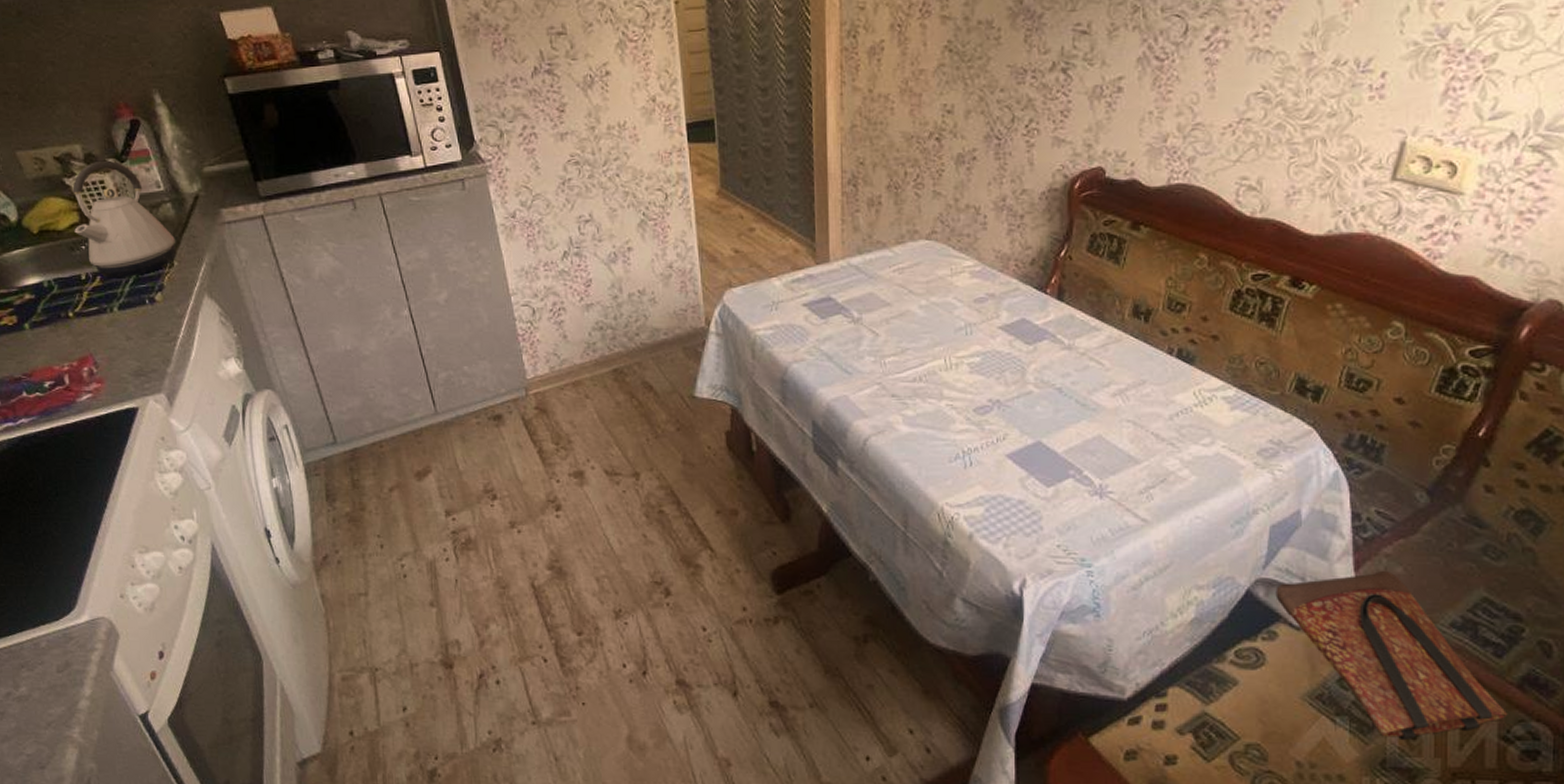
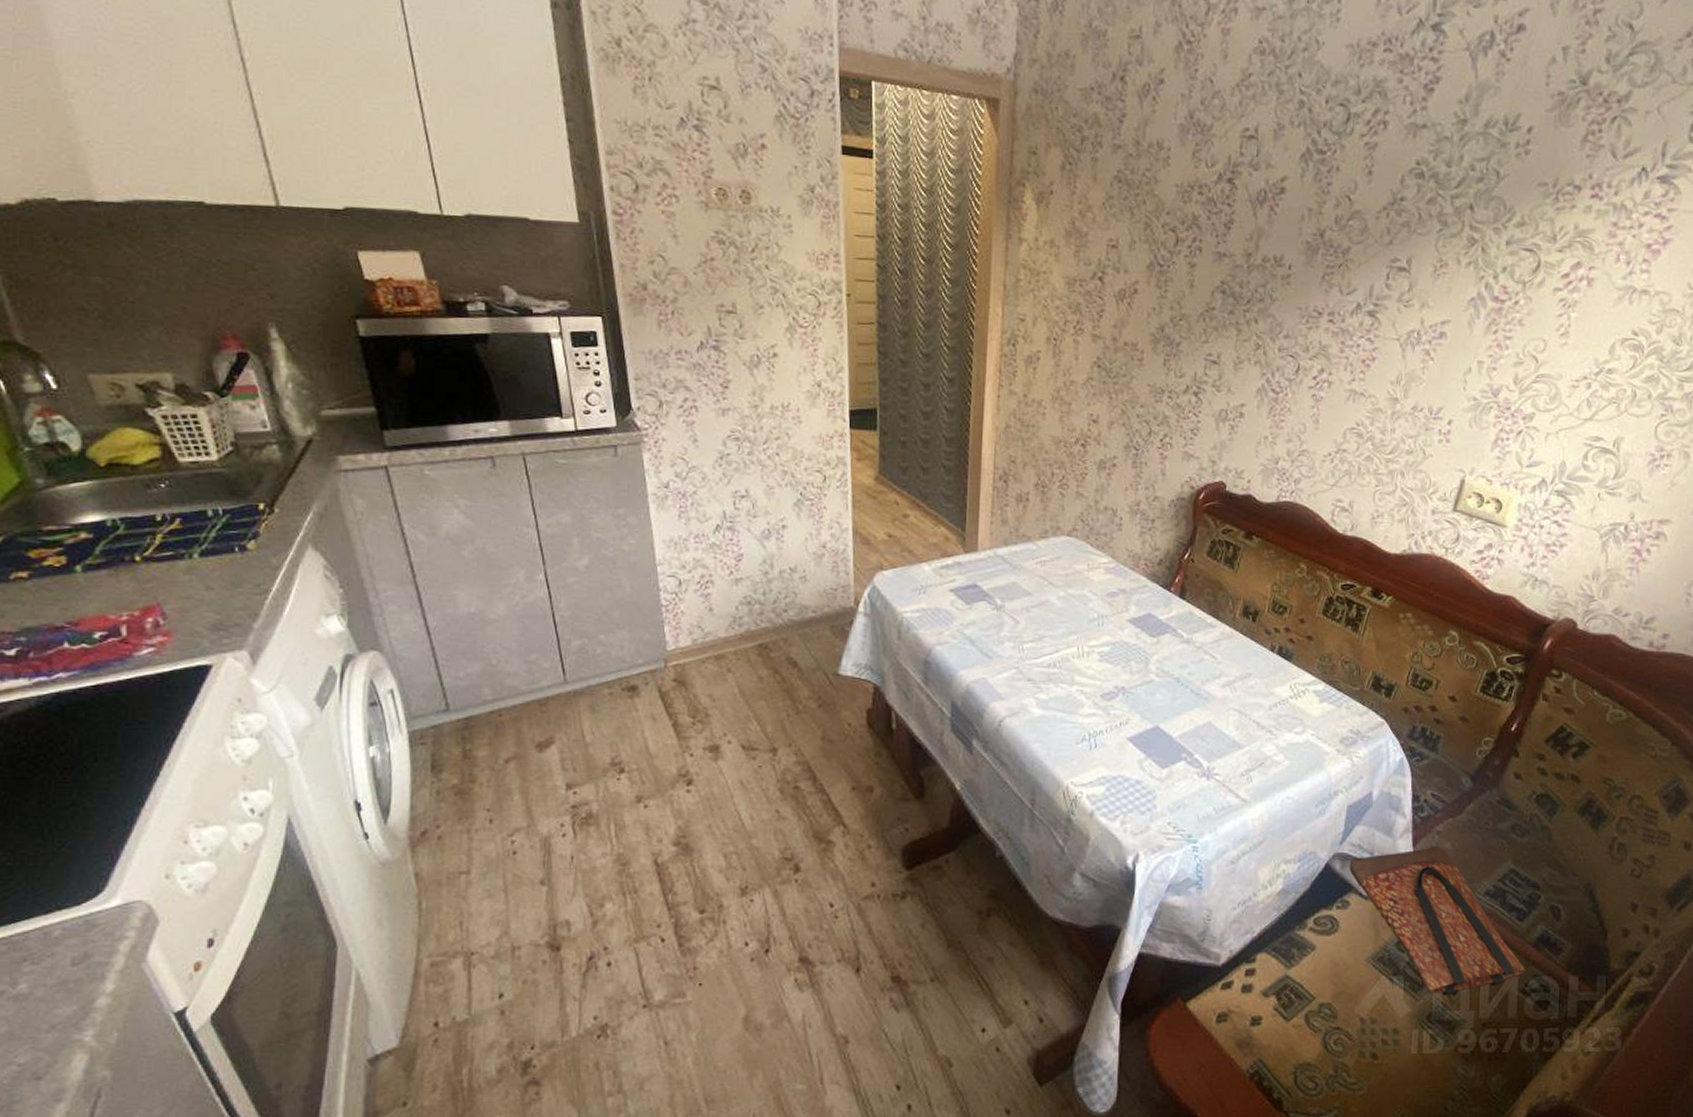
kettle: present [72,160,176,279] -> none [153,393,280,522]

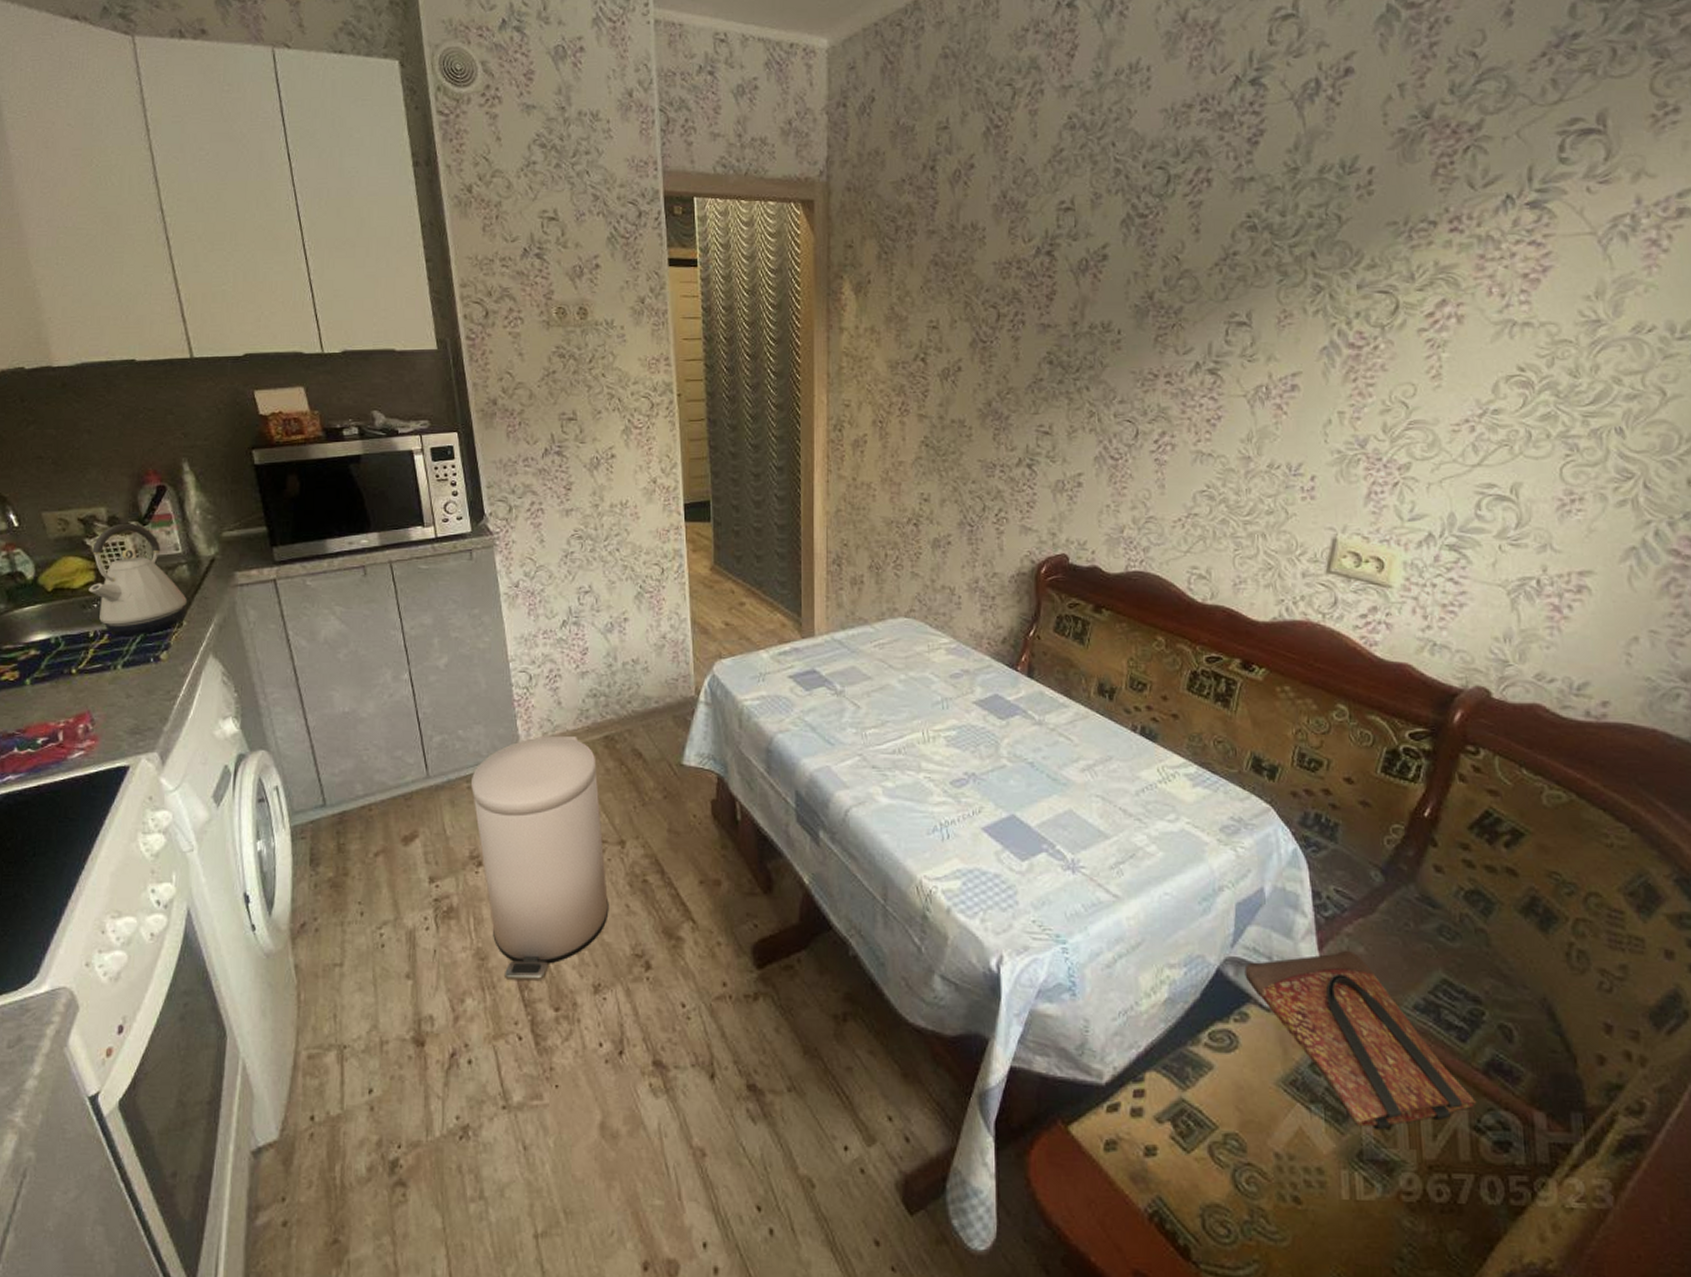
kettle: none [153,393,280,522] -> present [88,523,188,637]
pedal bin: none [614,643,759,884] -> present [471,736,609,980]

